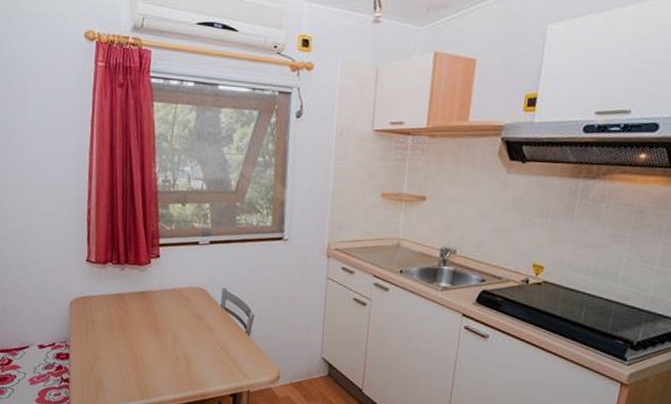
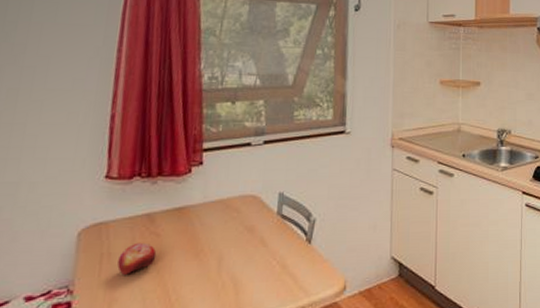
fruit: none [99,316,127,340] -> present [117,242,157,276]

